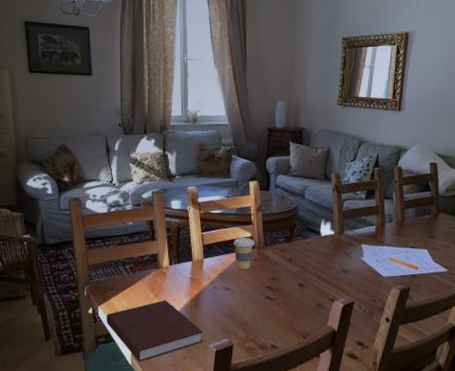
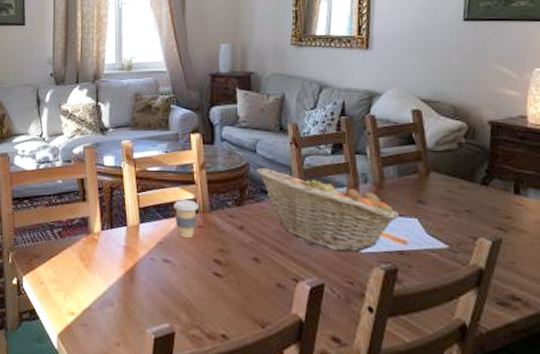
notebook: present [106,300,203,362] -> none [31,272,139,347]
fruit basket: none [304,211,414,276] -> present [257,168,400,251]

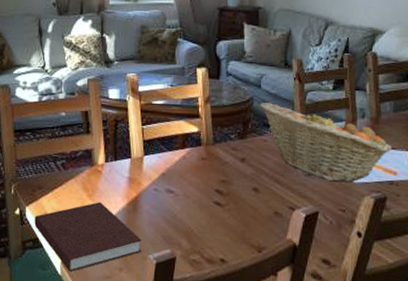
notebook: none [31,272,139,347] -> present [34,202,142,273]
coffee cup: present [174,200,198,239] -> none [178,133,202,170]

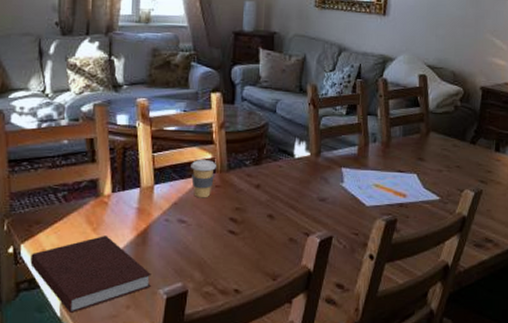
coffee cup: none [178,133,202,170] -> present [191,160,216,198]
fruit basket: present [260,103,392,182] -> none [275,128,402,205]

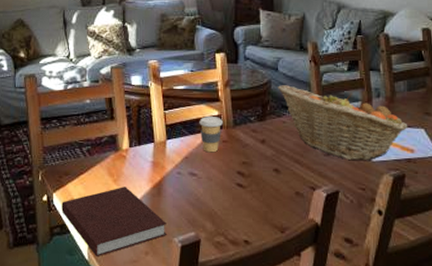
fruit basket: none [275,128,402,205] -> present [278,85,408,160]

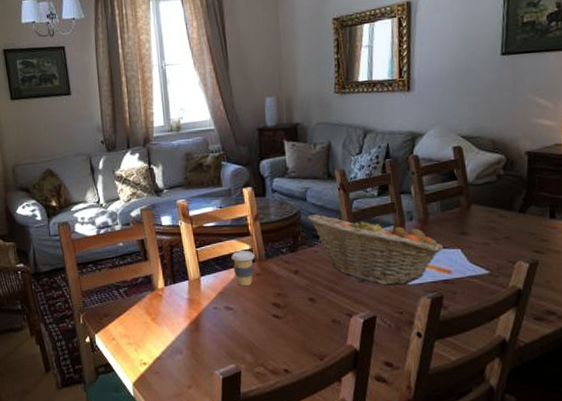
notebook: present [61,187,167,258] -> none [104,324,207,393]

